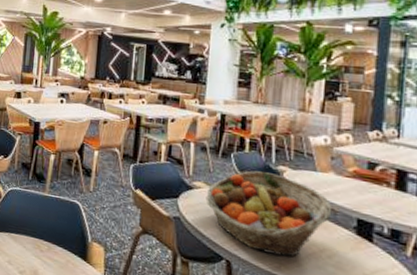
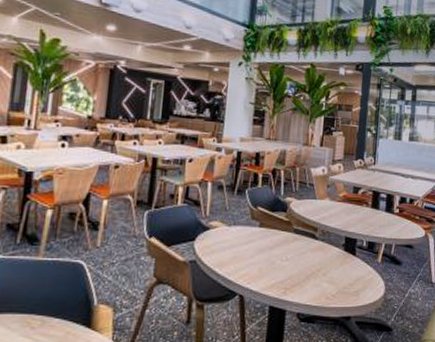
fruit basket: present [205,170,332,258] -> none [221,204,327,281]

